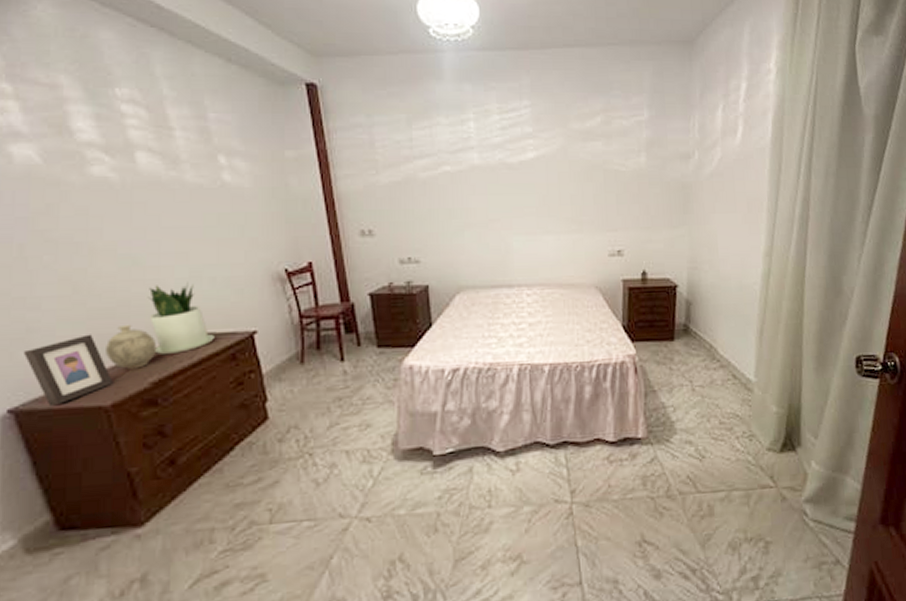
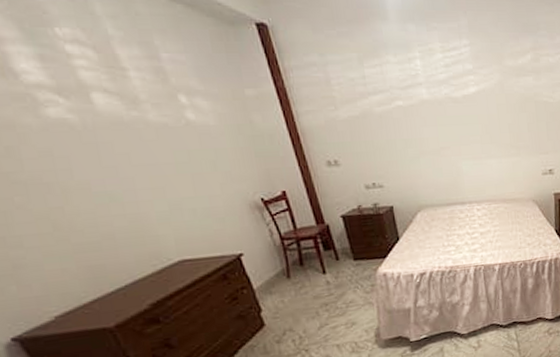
picture frame: present [23,334,113,406] -> none [14,266,112,332]
decorative vase: present [106,324,157,369] -> none [98,255,150,295]
planter: present [147,282,214,356] -> none [131,214,204,281]

